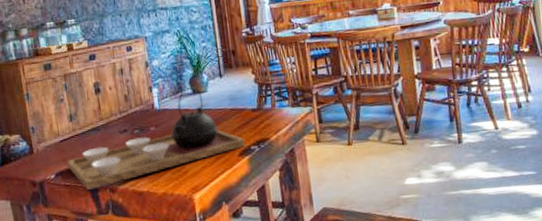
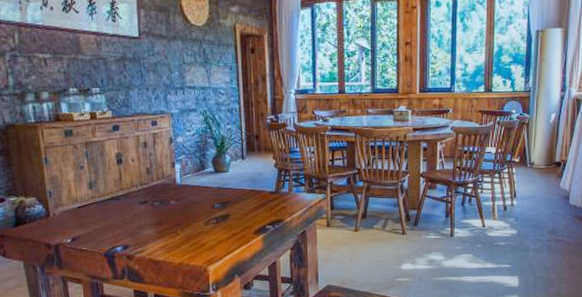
tea set: present [67,86,246,190] -> none [85,166,262,255]

